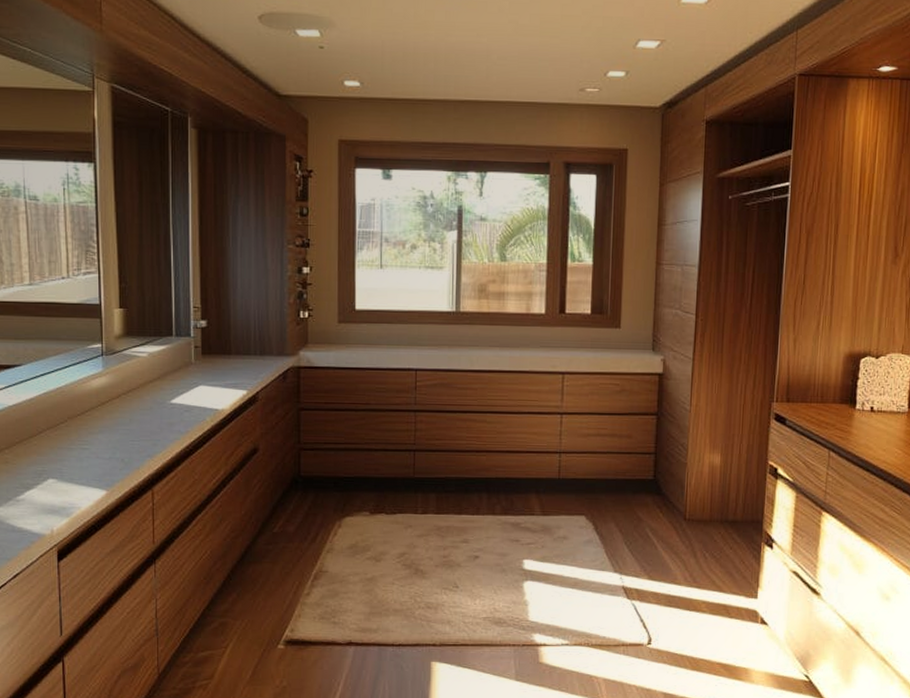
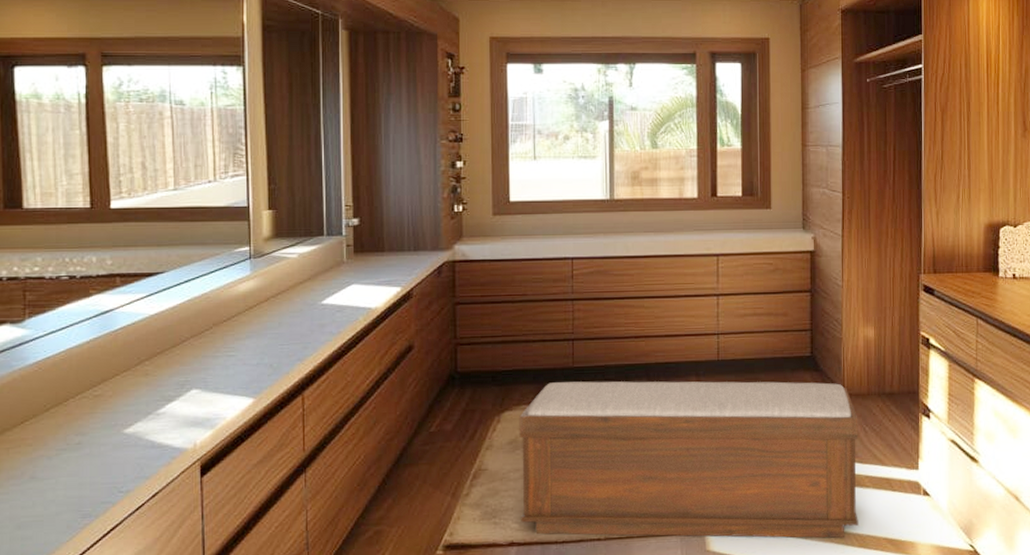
bench: none [359,491,699,659] -> present [519,381,859,538]

